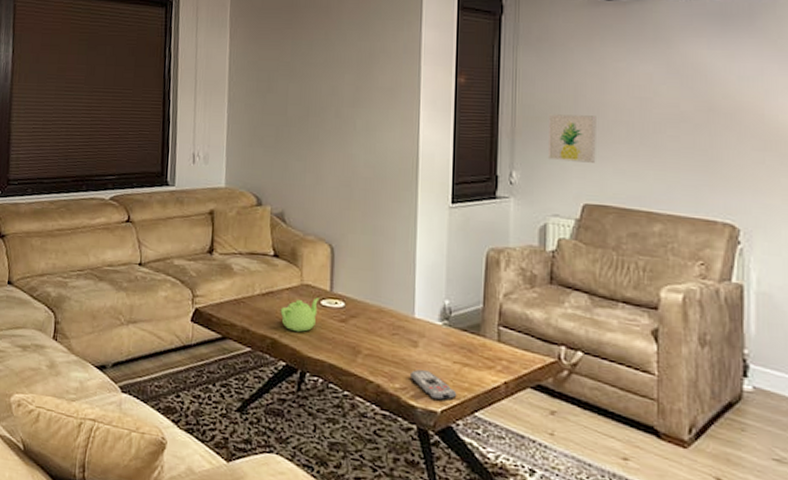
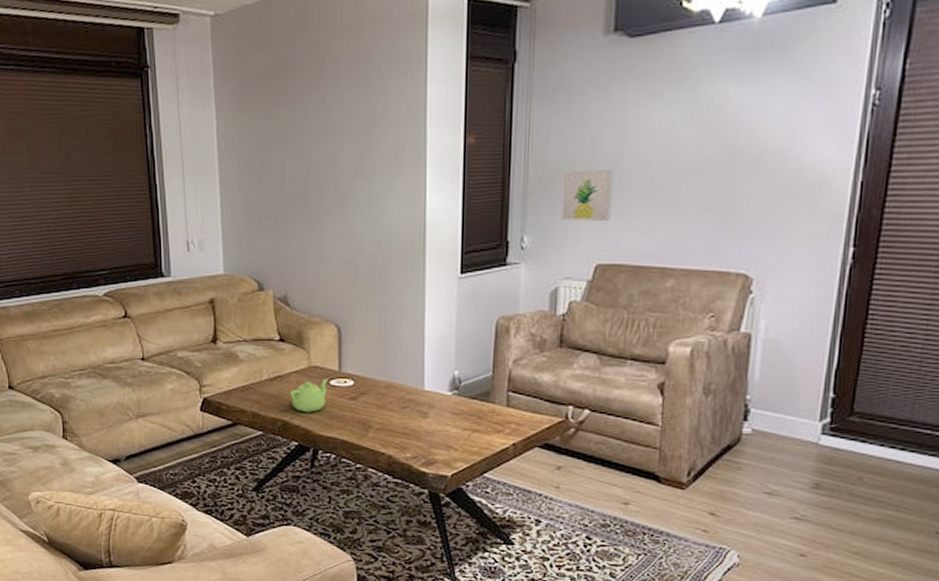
remote control: present [411,369,457,401] -> none [421,439,467,466]

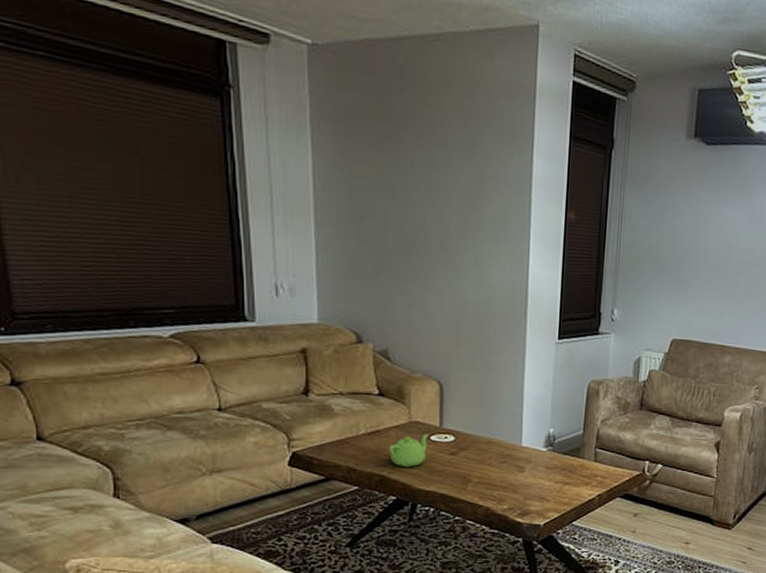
wall art: present [560,170,613,221] -> none [645,254,689,302]

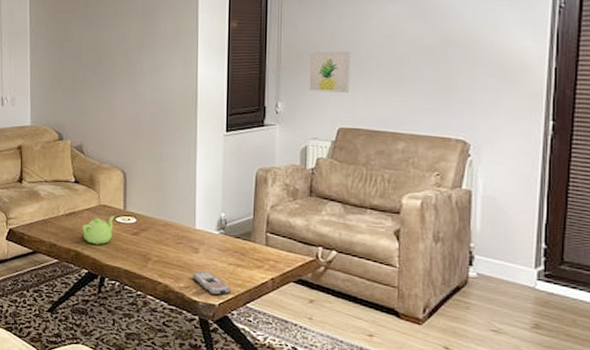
remote control: none [517,491,558,516] -> present [193,271,232,296]
wall art: none [645,254,689,302] -> present [308,52,350,93]

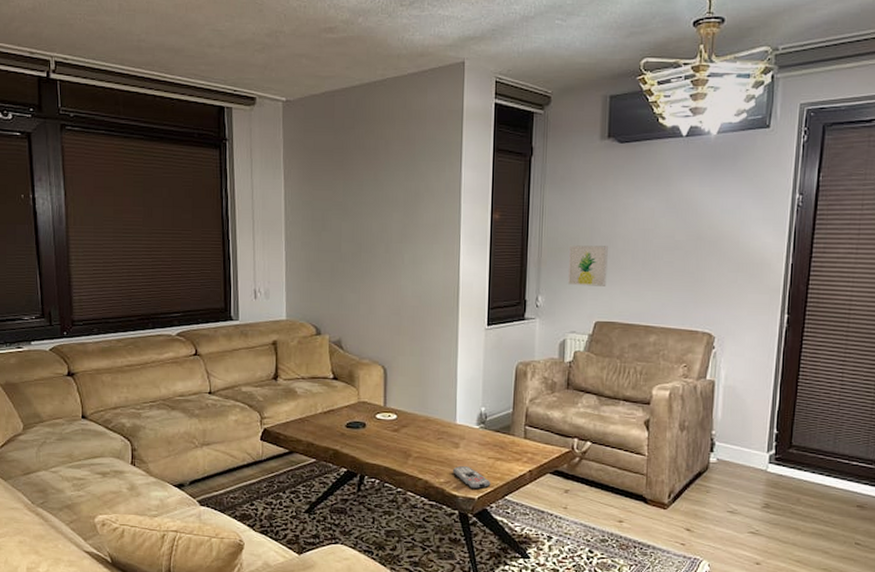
teapot: present [82,215,115,245] -> none [340,412,375,443]

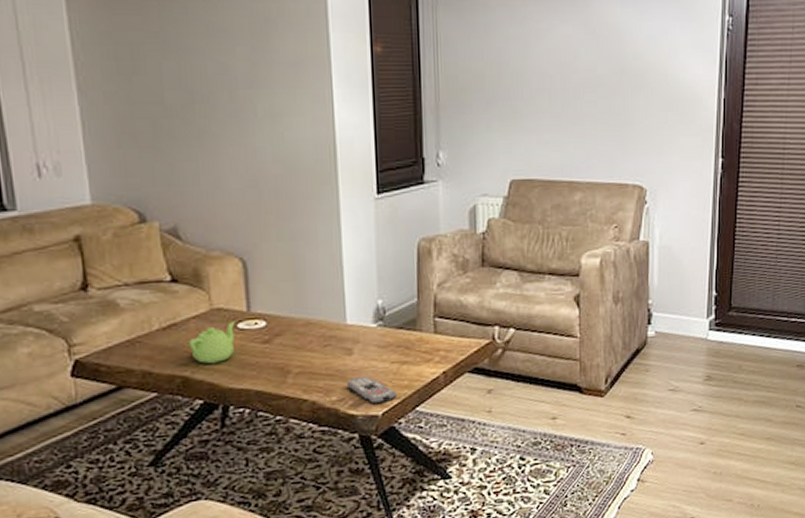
teapot: none [340,412,375,443] -> present [188,321,236,365]
wall art: present [567,245,608,286] -> none [473,84,521,136]

